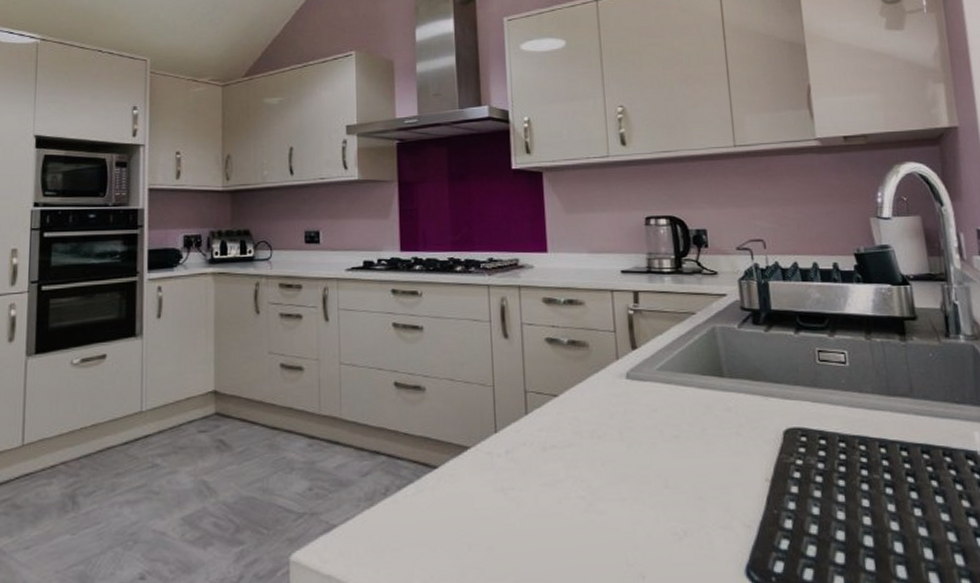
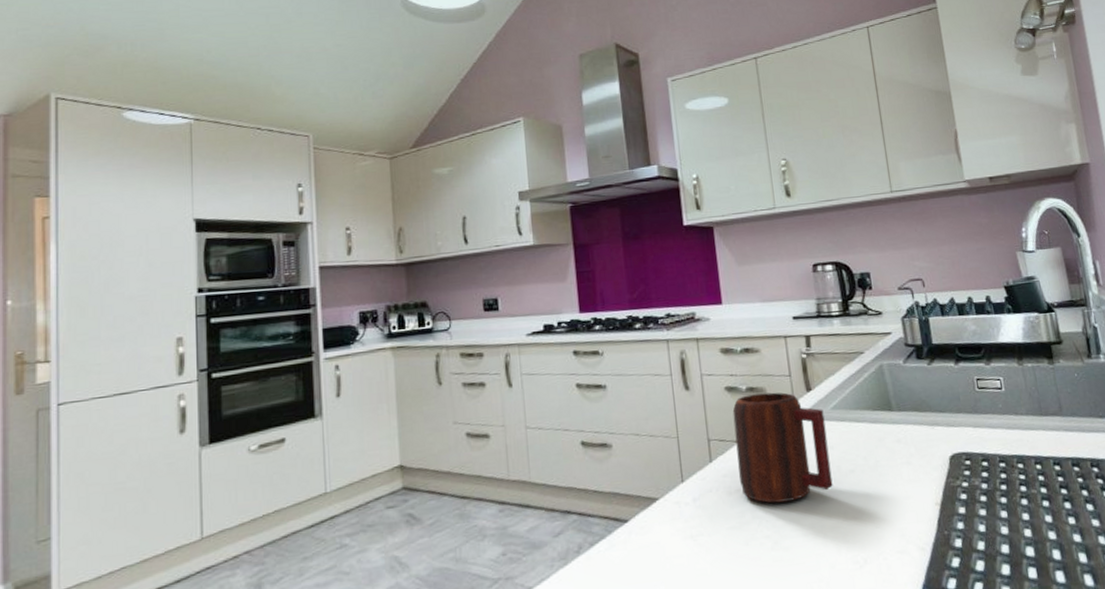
mug: none [552,347,655,463] -> present [732,392,833,504]

